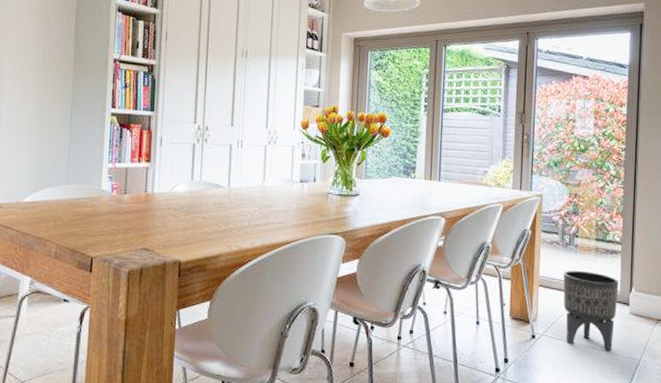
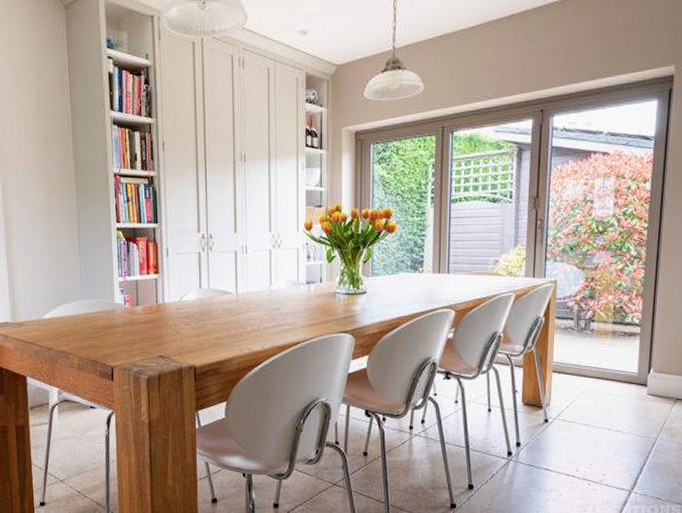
planter: present [563,271,619,351] -> none [577,355,637,431]

